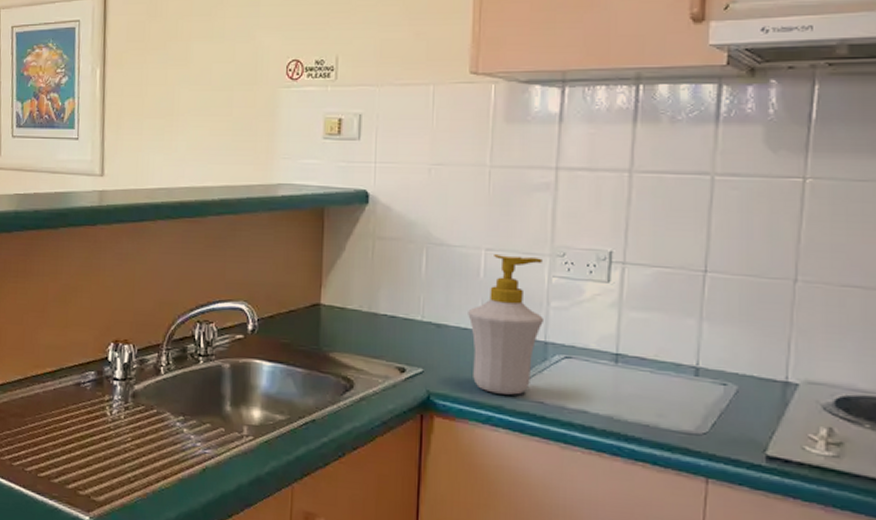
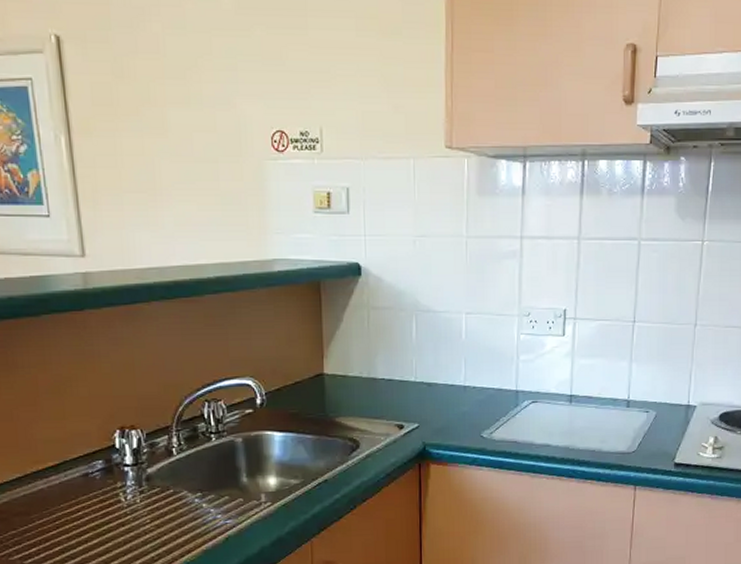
soap bottle: present [468,255,543,395] -> none [453,317,514,438]

